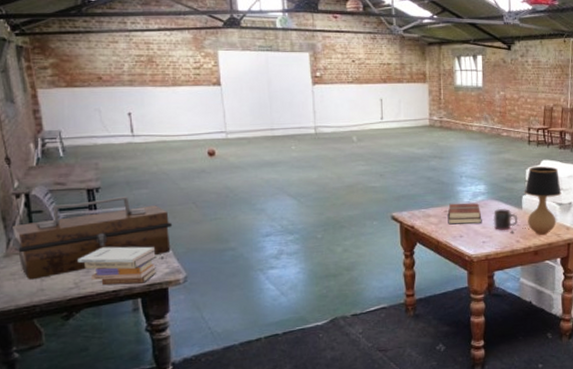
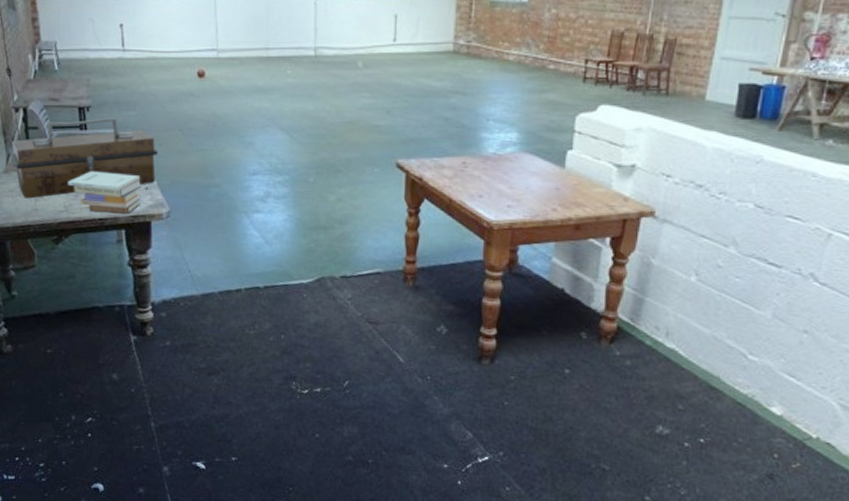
books: present [447,203,482,225] -> none [465,153,510,183]
mug: present [493,208,518,231] -> none [523,164,558,195]
table lamp: present [510,166,562,235] -> none [545,113,623,205]

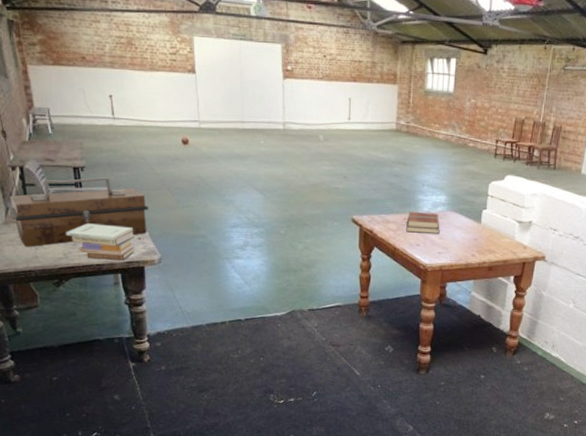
books: none [465,153,510,183] -> present [406,211,440,235]

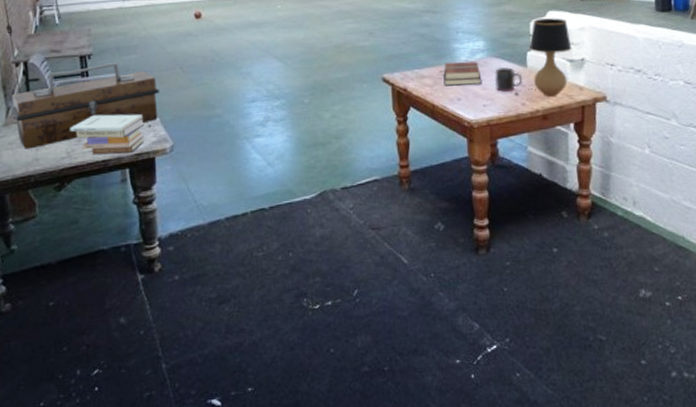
mug: none [450,220,476,244] -> present [494,66,523,93]
table lamp: none [466,181,523,251] -> present [514,18,572,97]

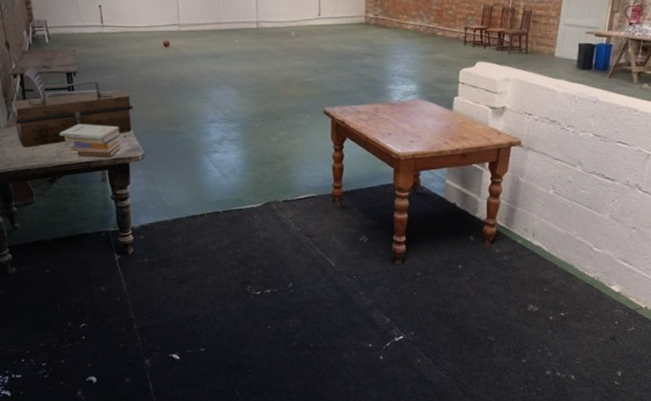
books: present [443,61,482,86] -> none [377,101,411,123]
mug: present [494,66,523,93] -> none [422,108,448,132]
table lamp: present [514,18,572,97] -> none [438,68,495,138]

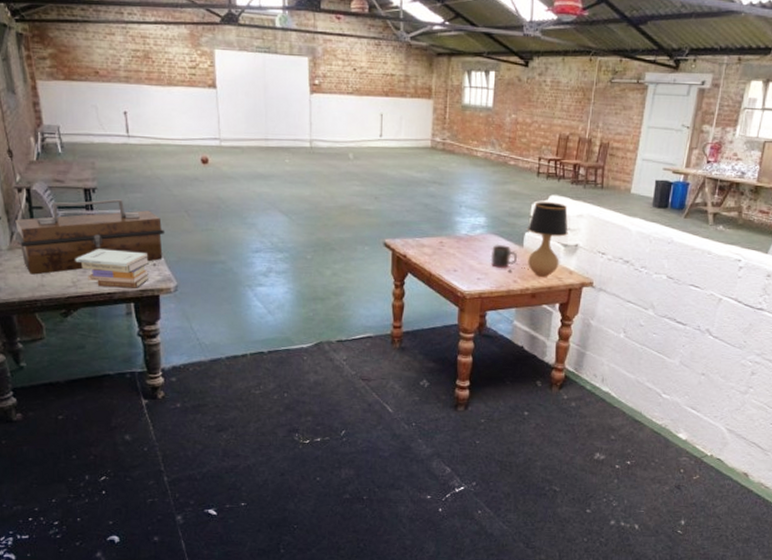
mug: none [422,108,448,132] -> present [490,244,518,269]
table lamp: none [438,68,495,138] -> present [507,202,568,277]

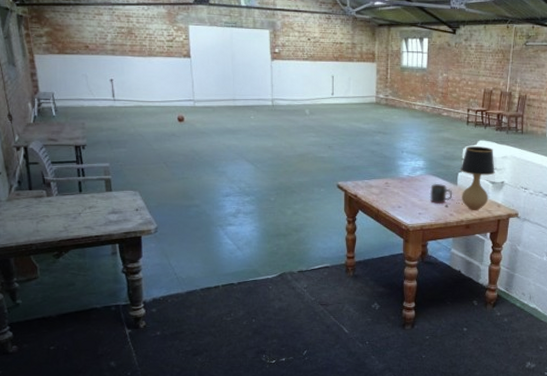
toolbox: present [14,199,165,275] -> none [12,154,147,222]
books: present [75,249,149,288] -> none [67,197,132,231]

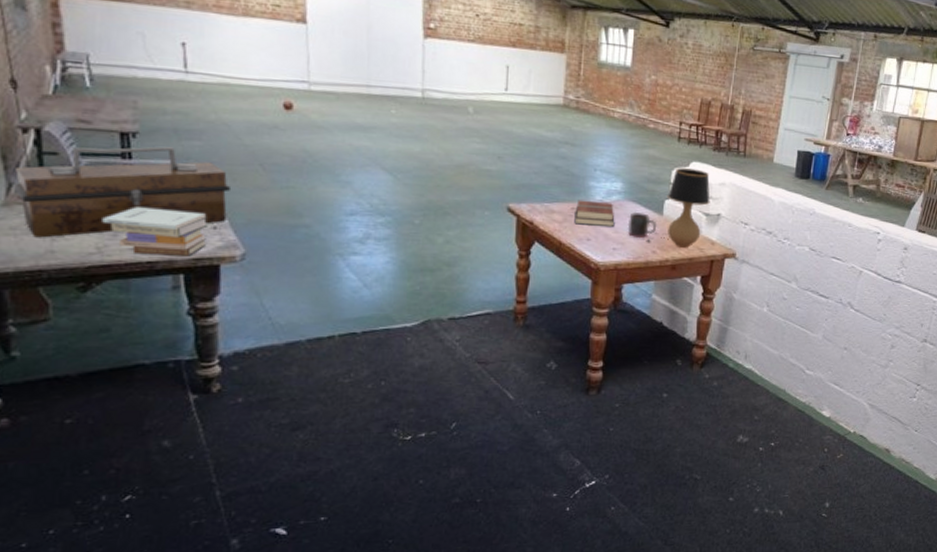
toolbox: none [12,154,147,222] -> present [13,146,232,238]
books: none [67,197,132,231] -> present [102,207,207,256]
books: none [388,176,420,197] -> present [574,200,615,228]

